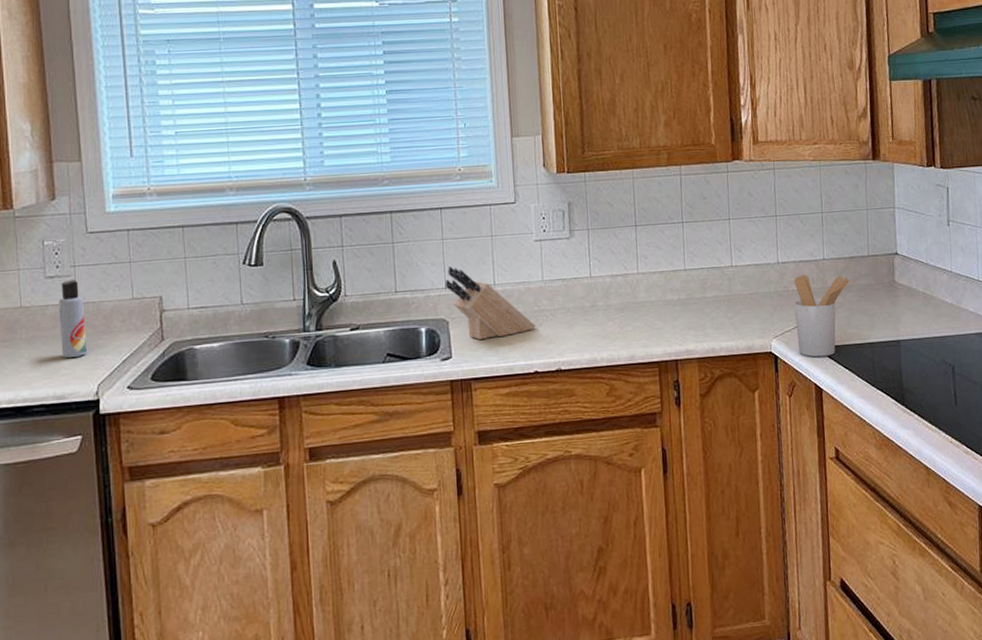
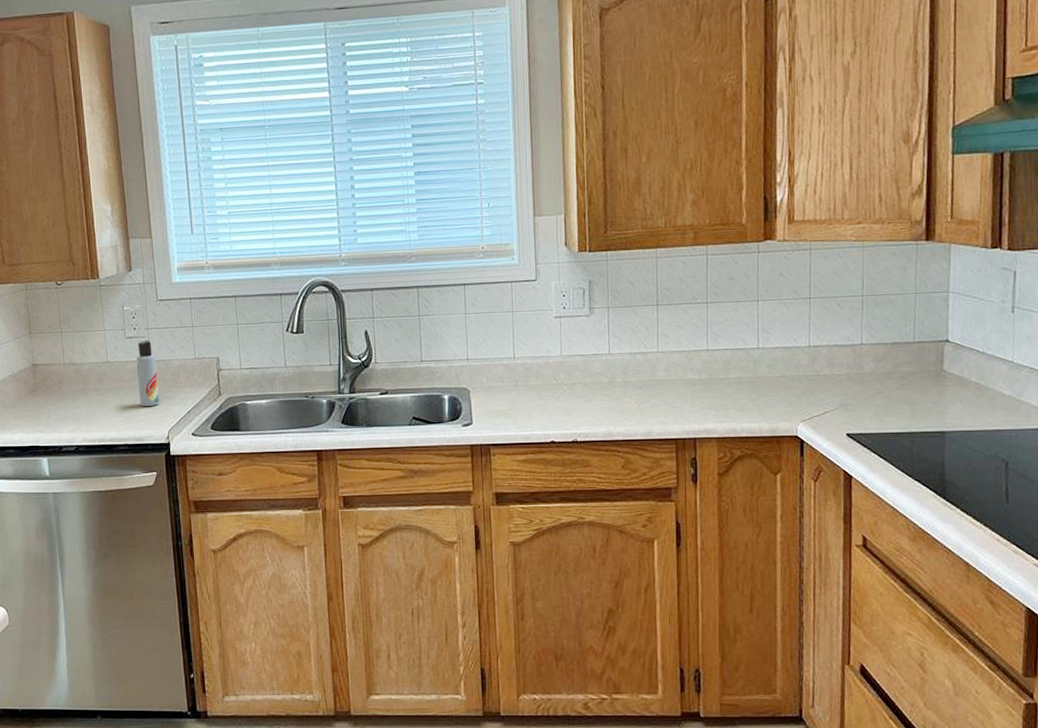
knife block: present [445,267,536,340] -> none [467,339,553,408]
utensil holder: present [794,275,851,357] -> none [825,359,892,444]

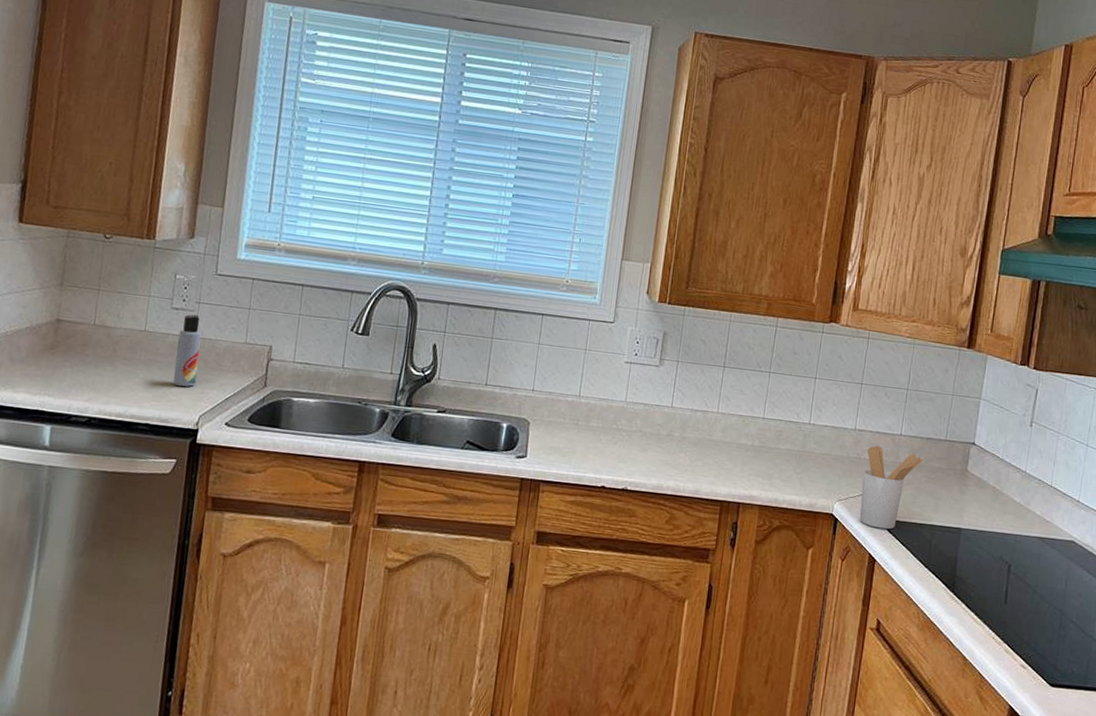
utensil holder: none [825,359,892,444] -> present [860,445,924,530]

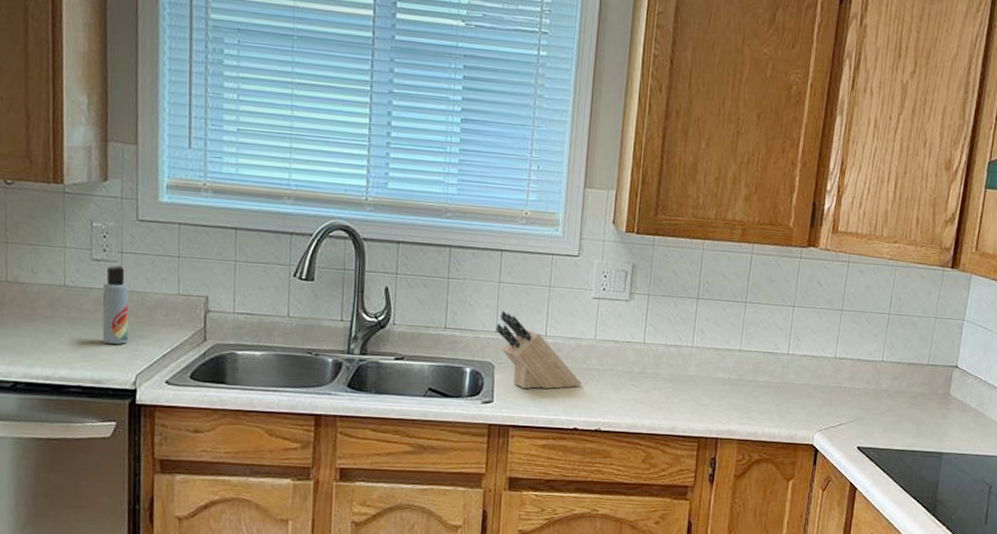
knife block: none [533,371,611,447] -> present [495,311,582,389]
utensil holder: present [860,445,924,530] -> none [840,373,906,458]

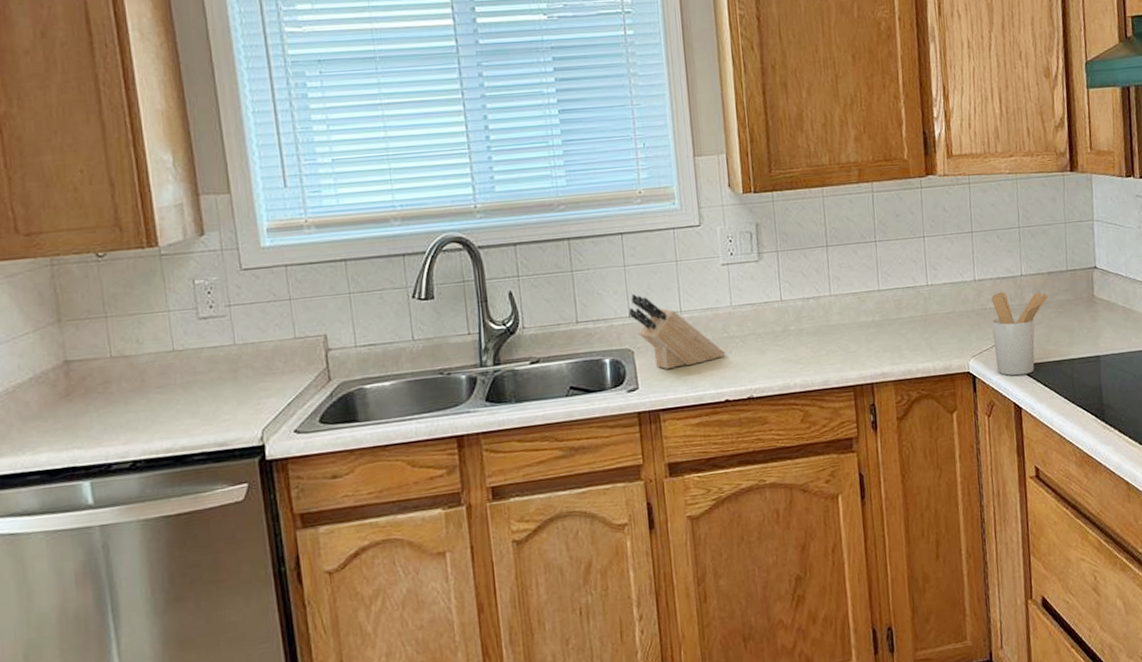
lotion bottle: present [102,265,129,344] -> none [214,319,248,403]
utensil holder: none [840,373,906,458] -> present [991,292,1049,376]

